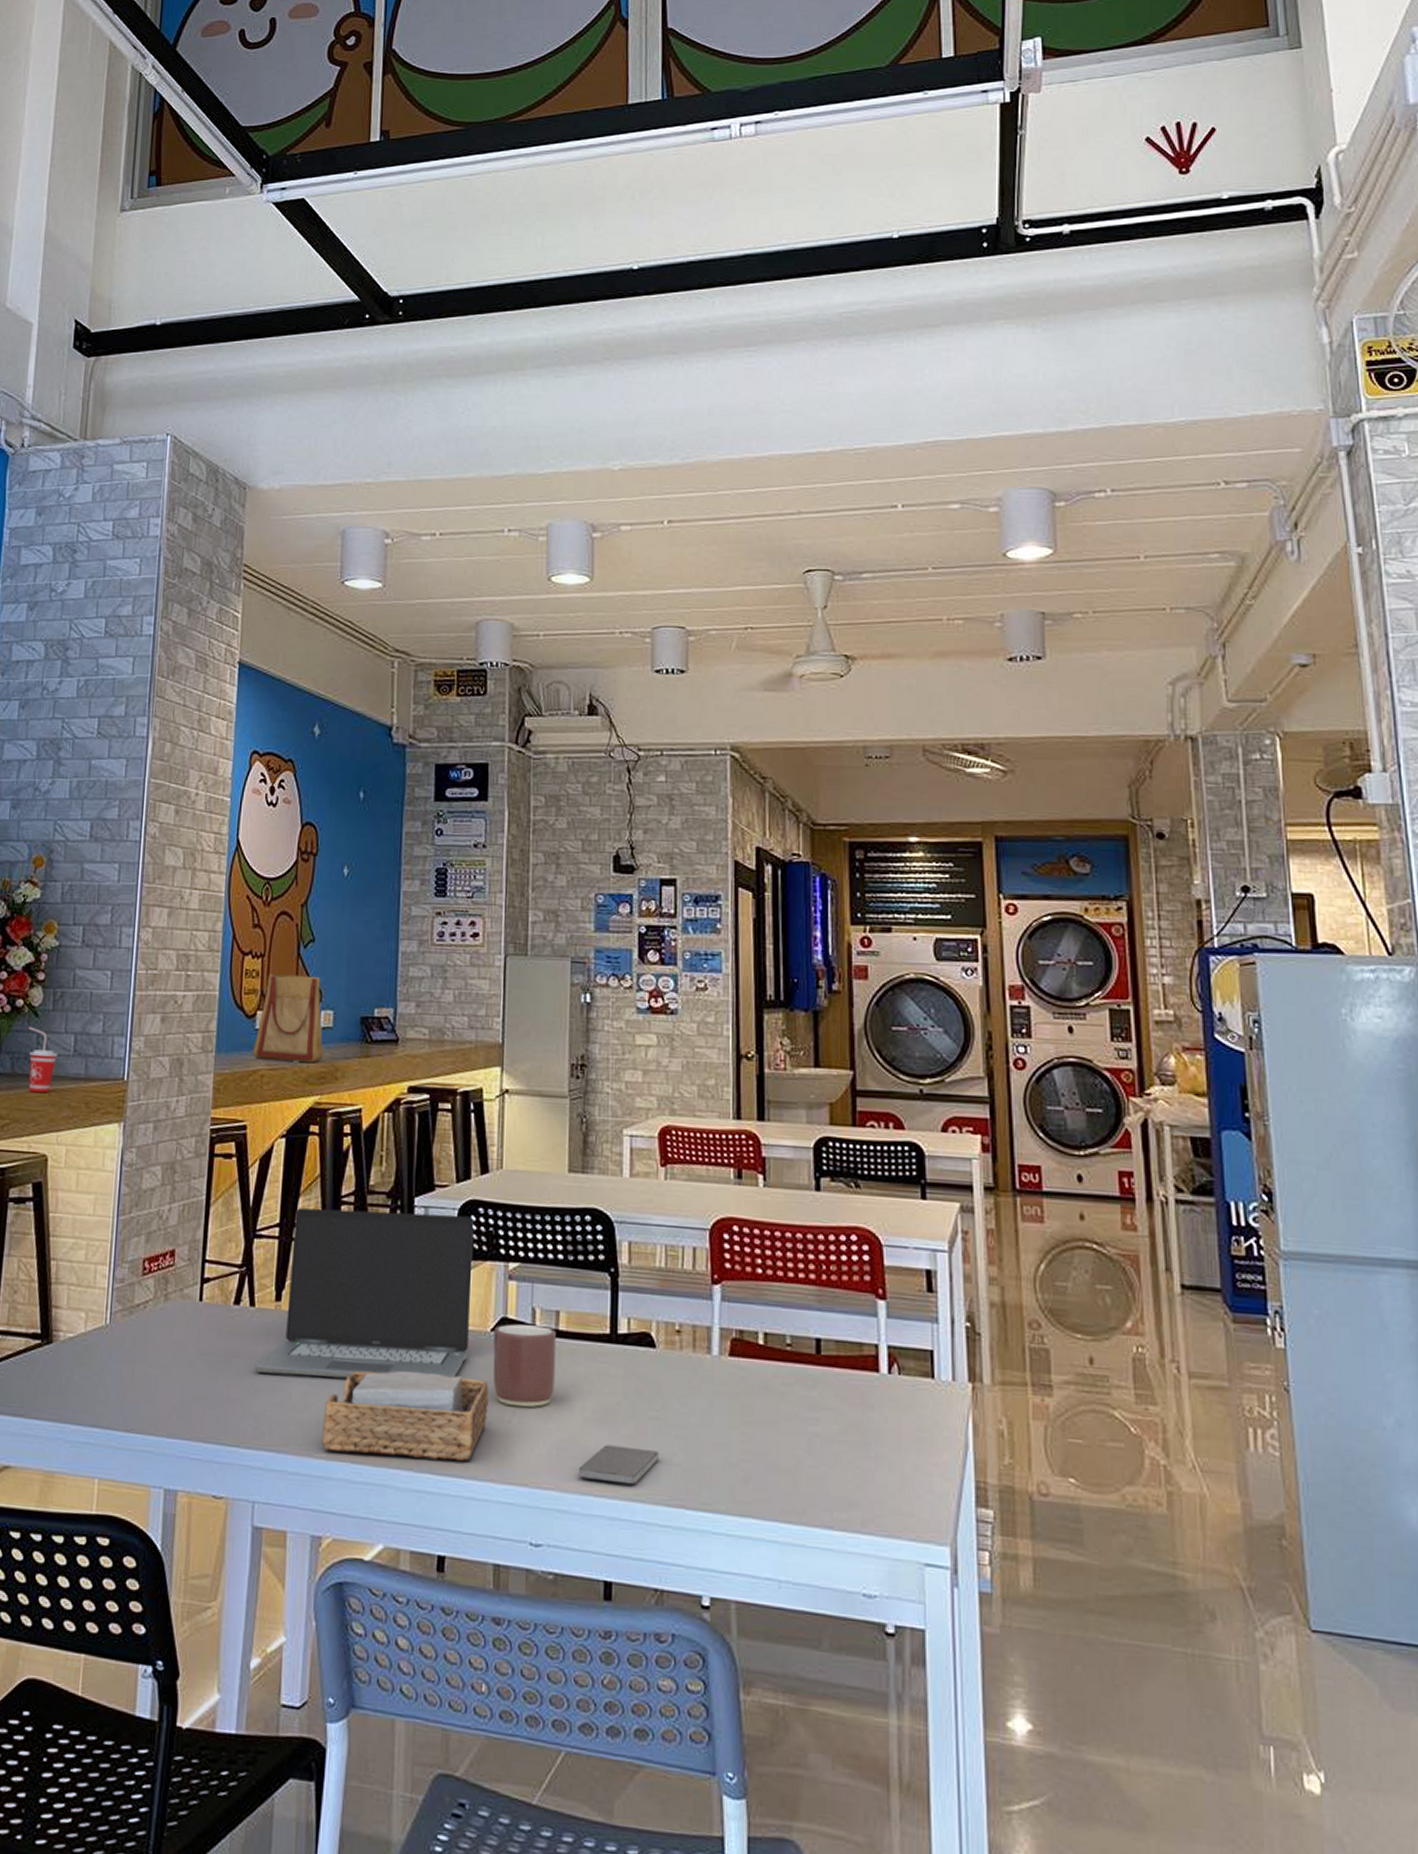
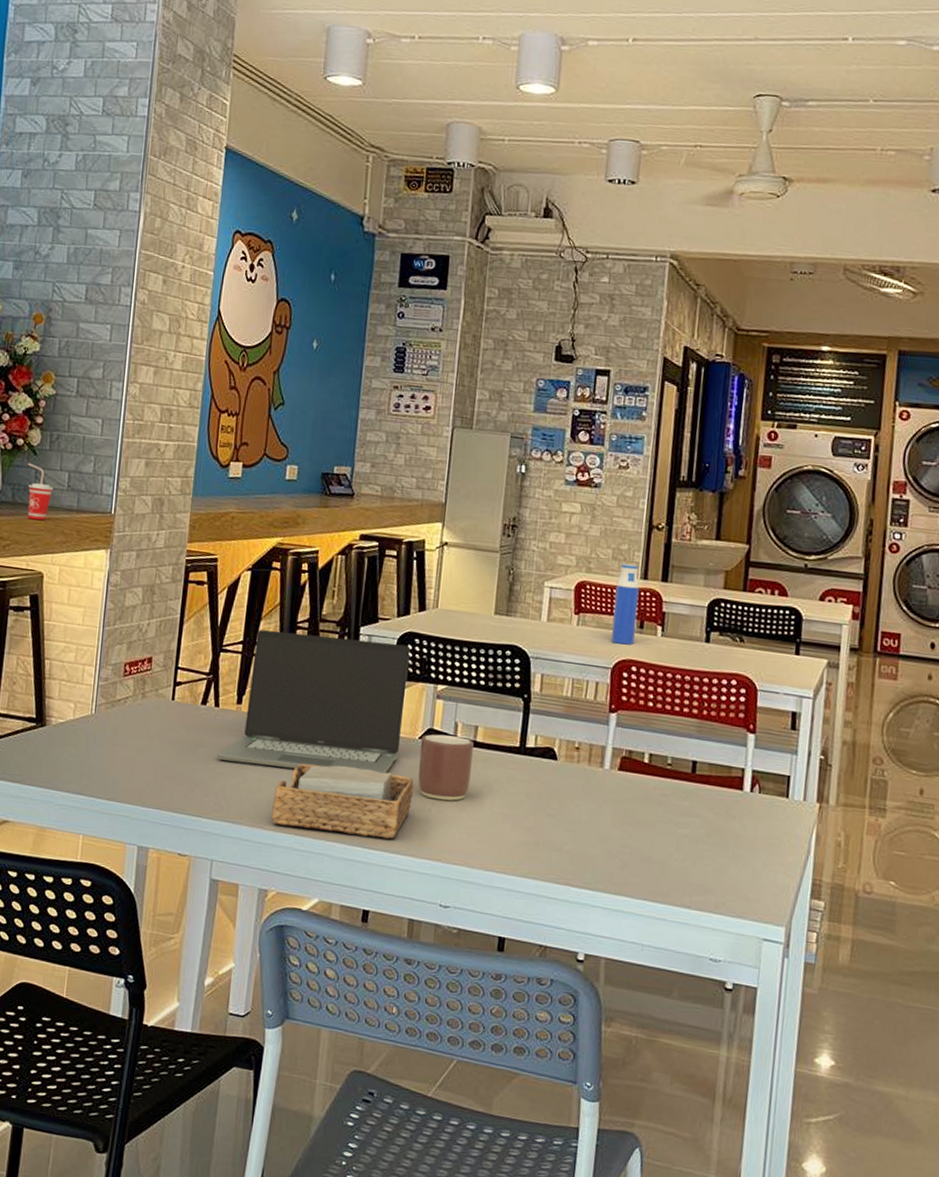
shopping bag: present [253,973,324,1063] -> none [225,430,288,510]
smartphone: present [578,1444,659,1485] -> none [483,833,552,866]
water bottle: none [705,1101,734,1200] -> present [611,563,640,645]

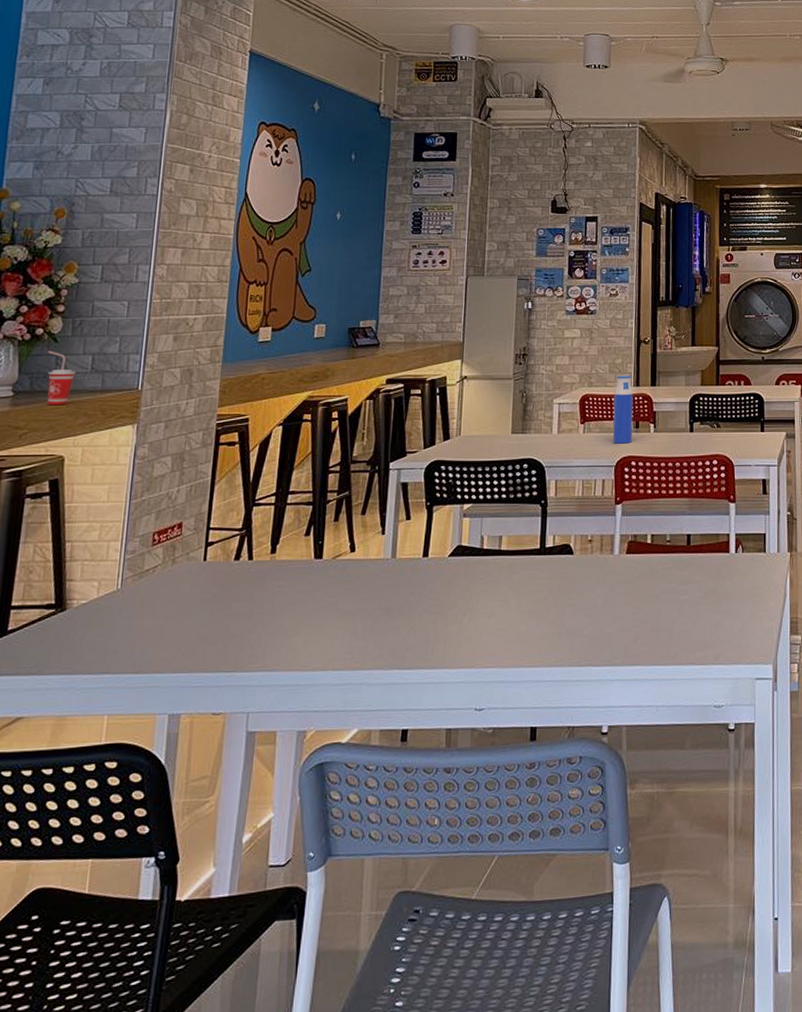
laptop: present [217,630,411,774] -> none [252,473,437,611]
napkin holder: present [271,763,414,840] -> none [308,593,446,664]
mug: present [418,734,474,801] -> none [449,548,499,611]

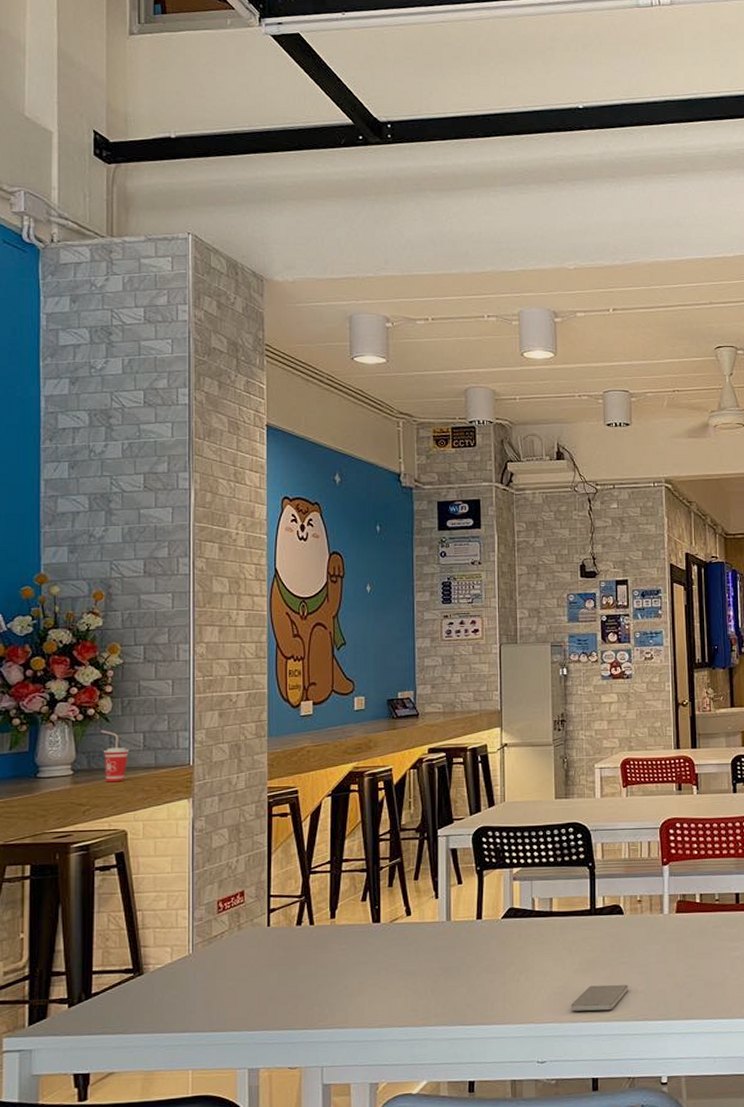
smartphone: none [513,627,573,656] -> present [570,984,628,1011]
water bottle: present [612,375,634,444] -> none [655,737,676,806]

